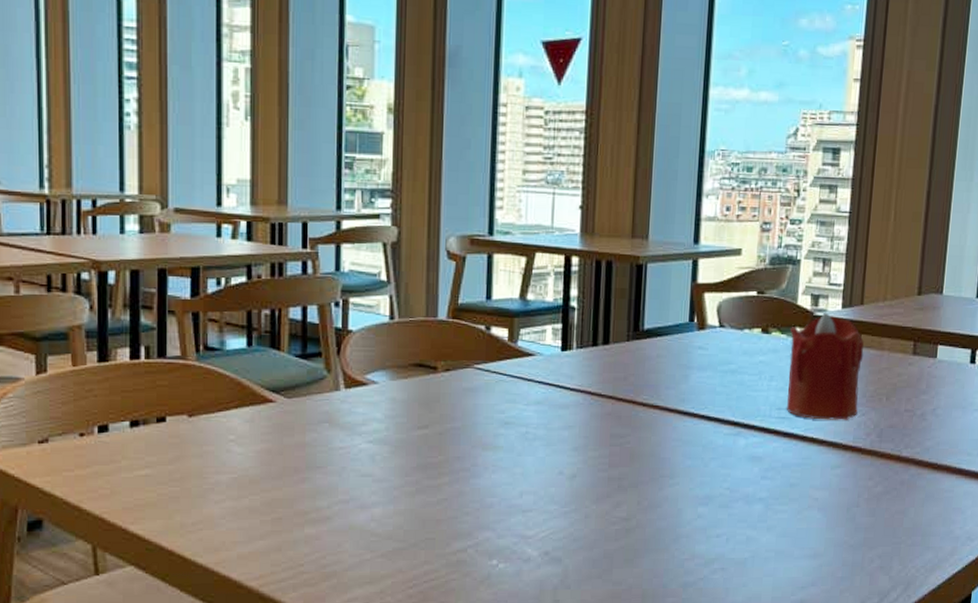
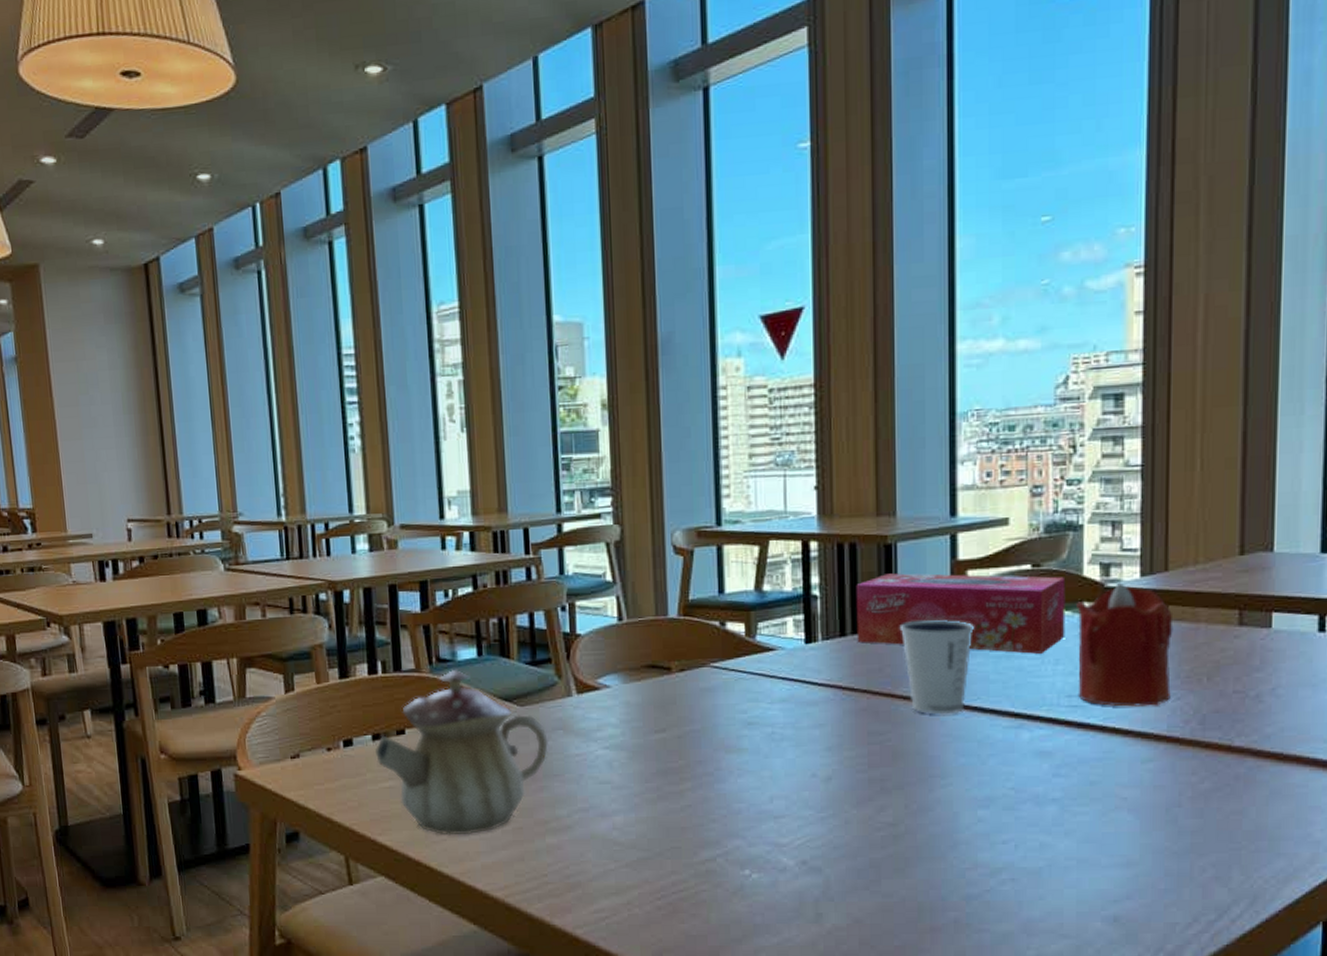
teapot: none [132,358,314,525] -> present [374,669,549,836]
tissue box: none [607,291,784,370] -> present [856,573,1066,654]
dixie cup: none [644,335,707,421] -> present [899,619,974,715]

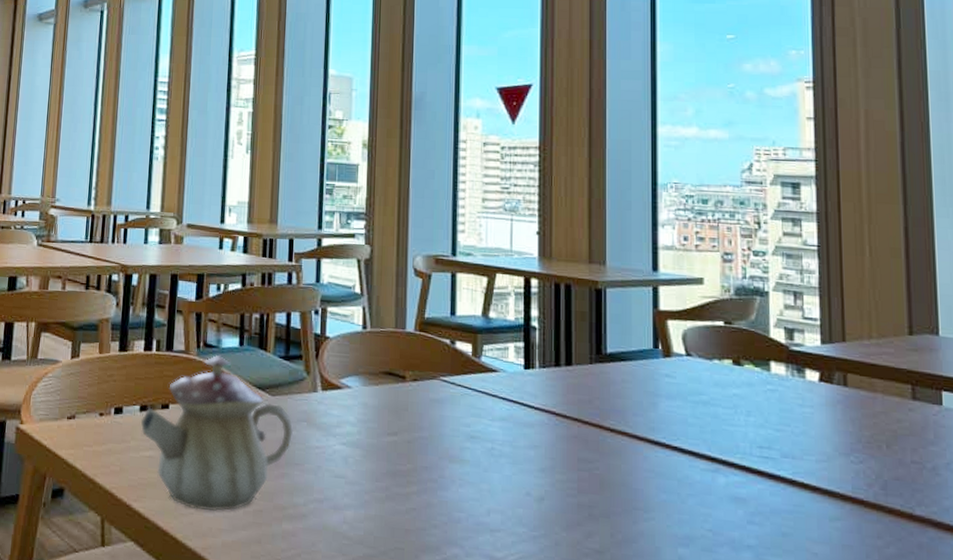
tissue box: present [856,573,1066,654] -> none [570,315,756,404]
dixie cup: present [899,619,974,715] -> none [608,359,674,451]
candle: present [1077,582,1173,707] -> none [765,347,854,467]

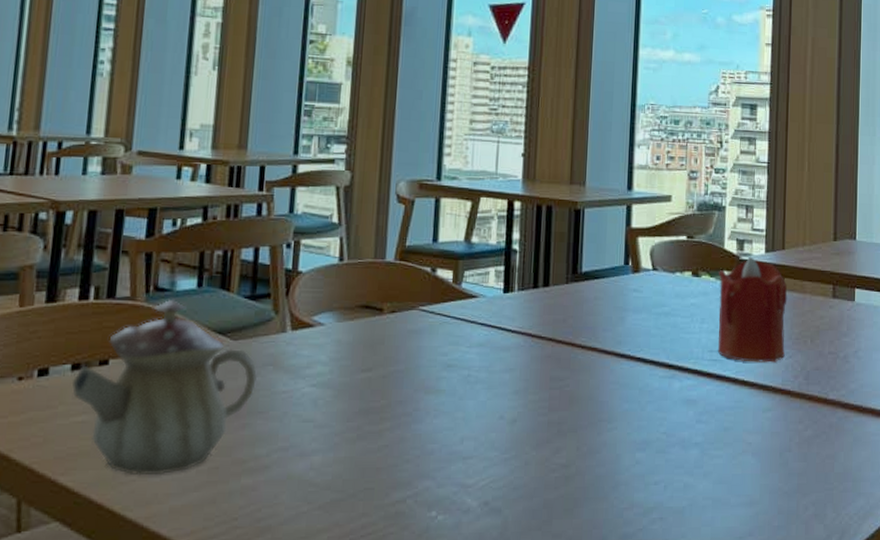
candle: none [765,347,854,467] -> present [717,256,788,363]

